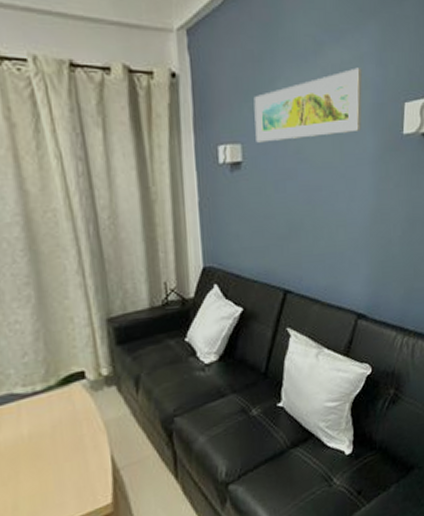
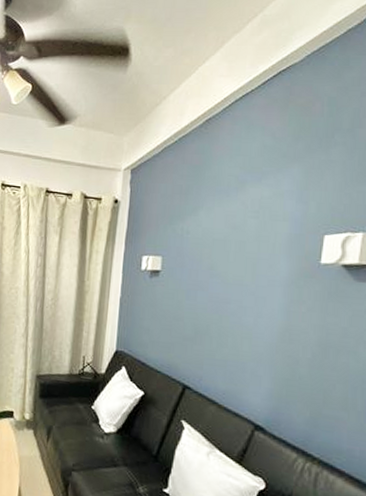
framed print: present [253,67,363,143] -> none [175,202,282,258]

